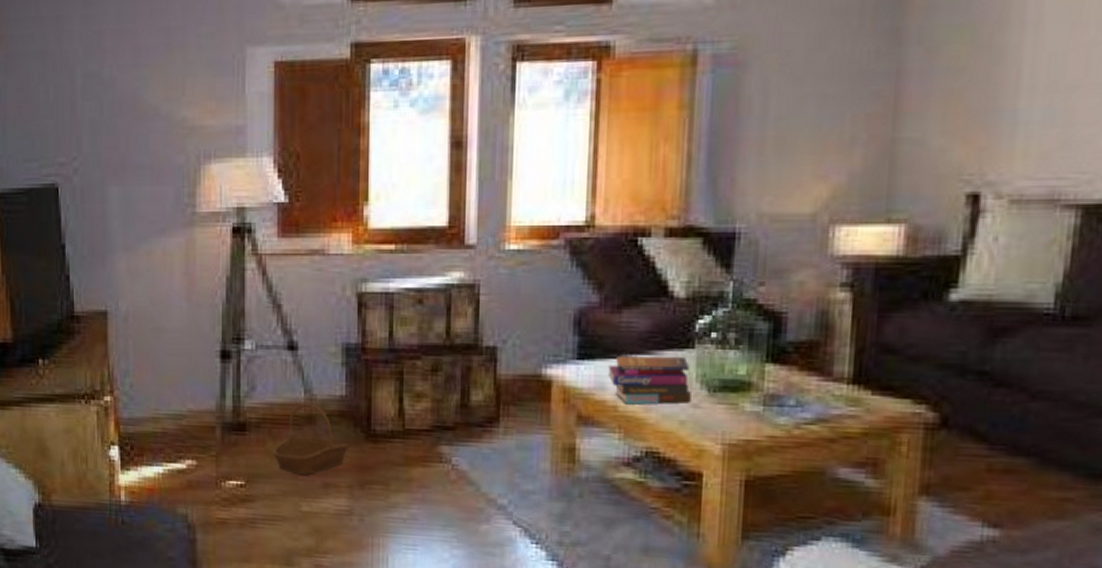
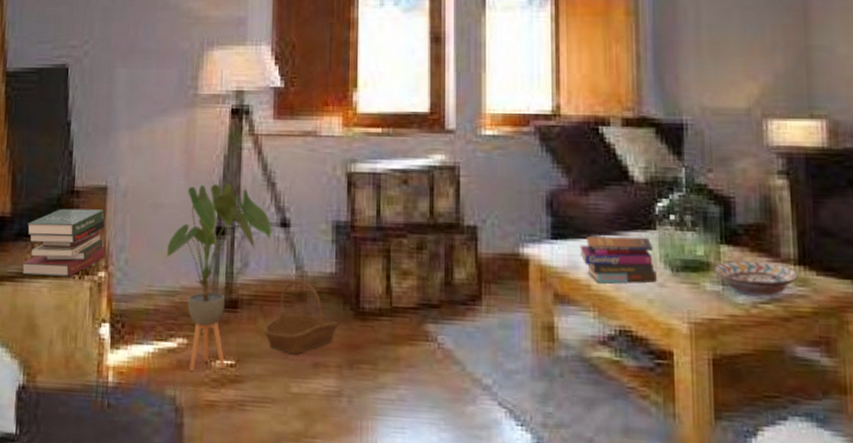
books: none [28,334,110,402] -> present [22,208,105,277]
house plant: none [170,305,278,492] -> present [165,182,271,372]
decorative bowl: none [755,380,852,418] -> present [714,261,799,297]

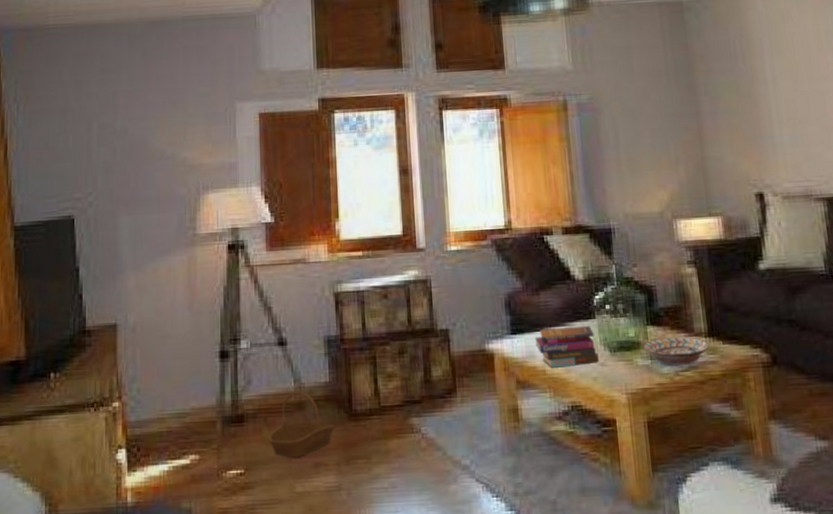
books: present [22,208,105,277] -> none [38,345,118,413]
house plant: present [165,182,271,372] -> none [174,310,270,484]

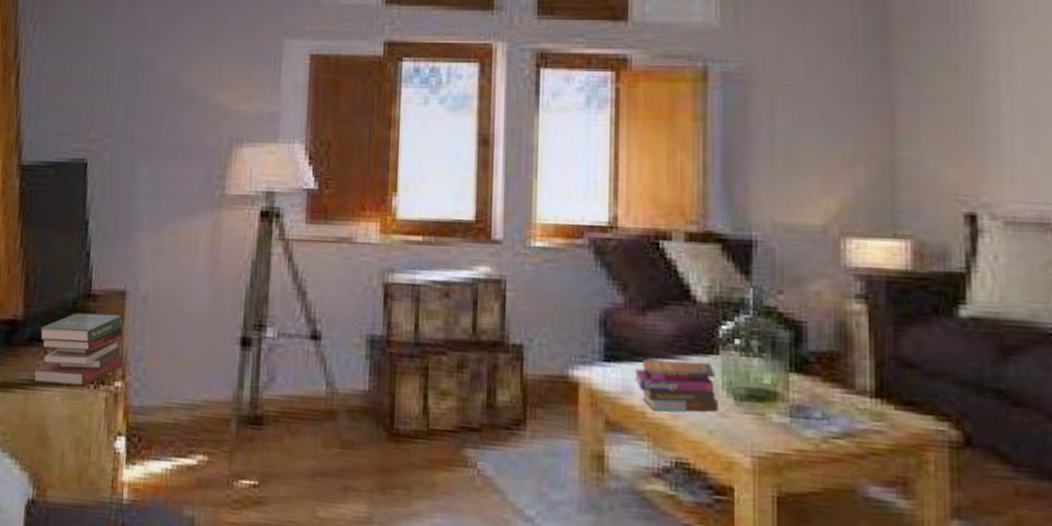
books: none [38,345,118,413] -> present [33,312,123,386]
basket: present [268,391,335,458] -> none [289,397,371,477]
decorative bowl: present [643,337,710,367] -> none [781,391,875,432]

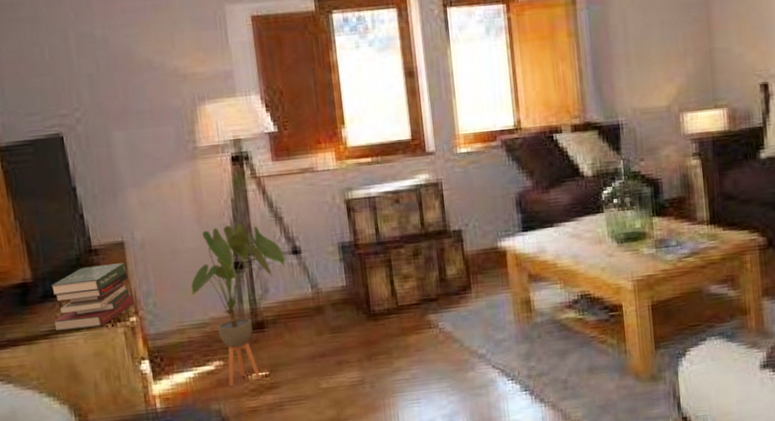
house plant: none [186,290,301,492] -> present [190,222,286,387]
books: present [634,359,718,412] -> none [545,219,607,261]

